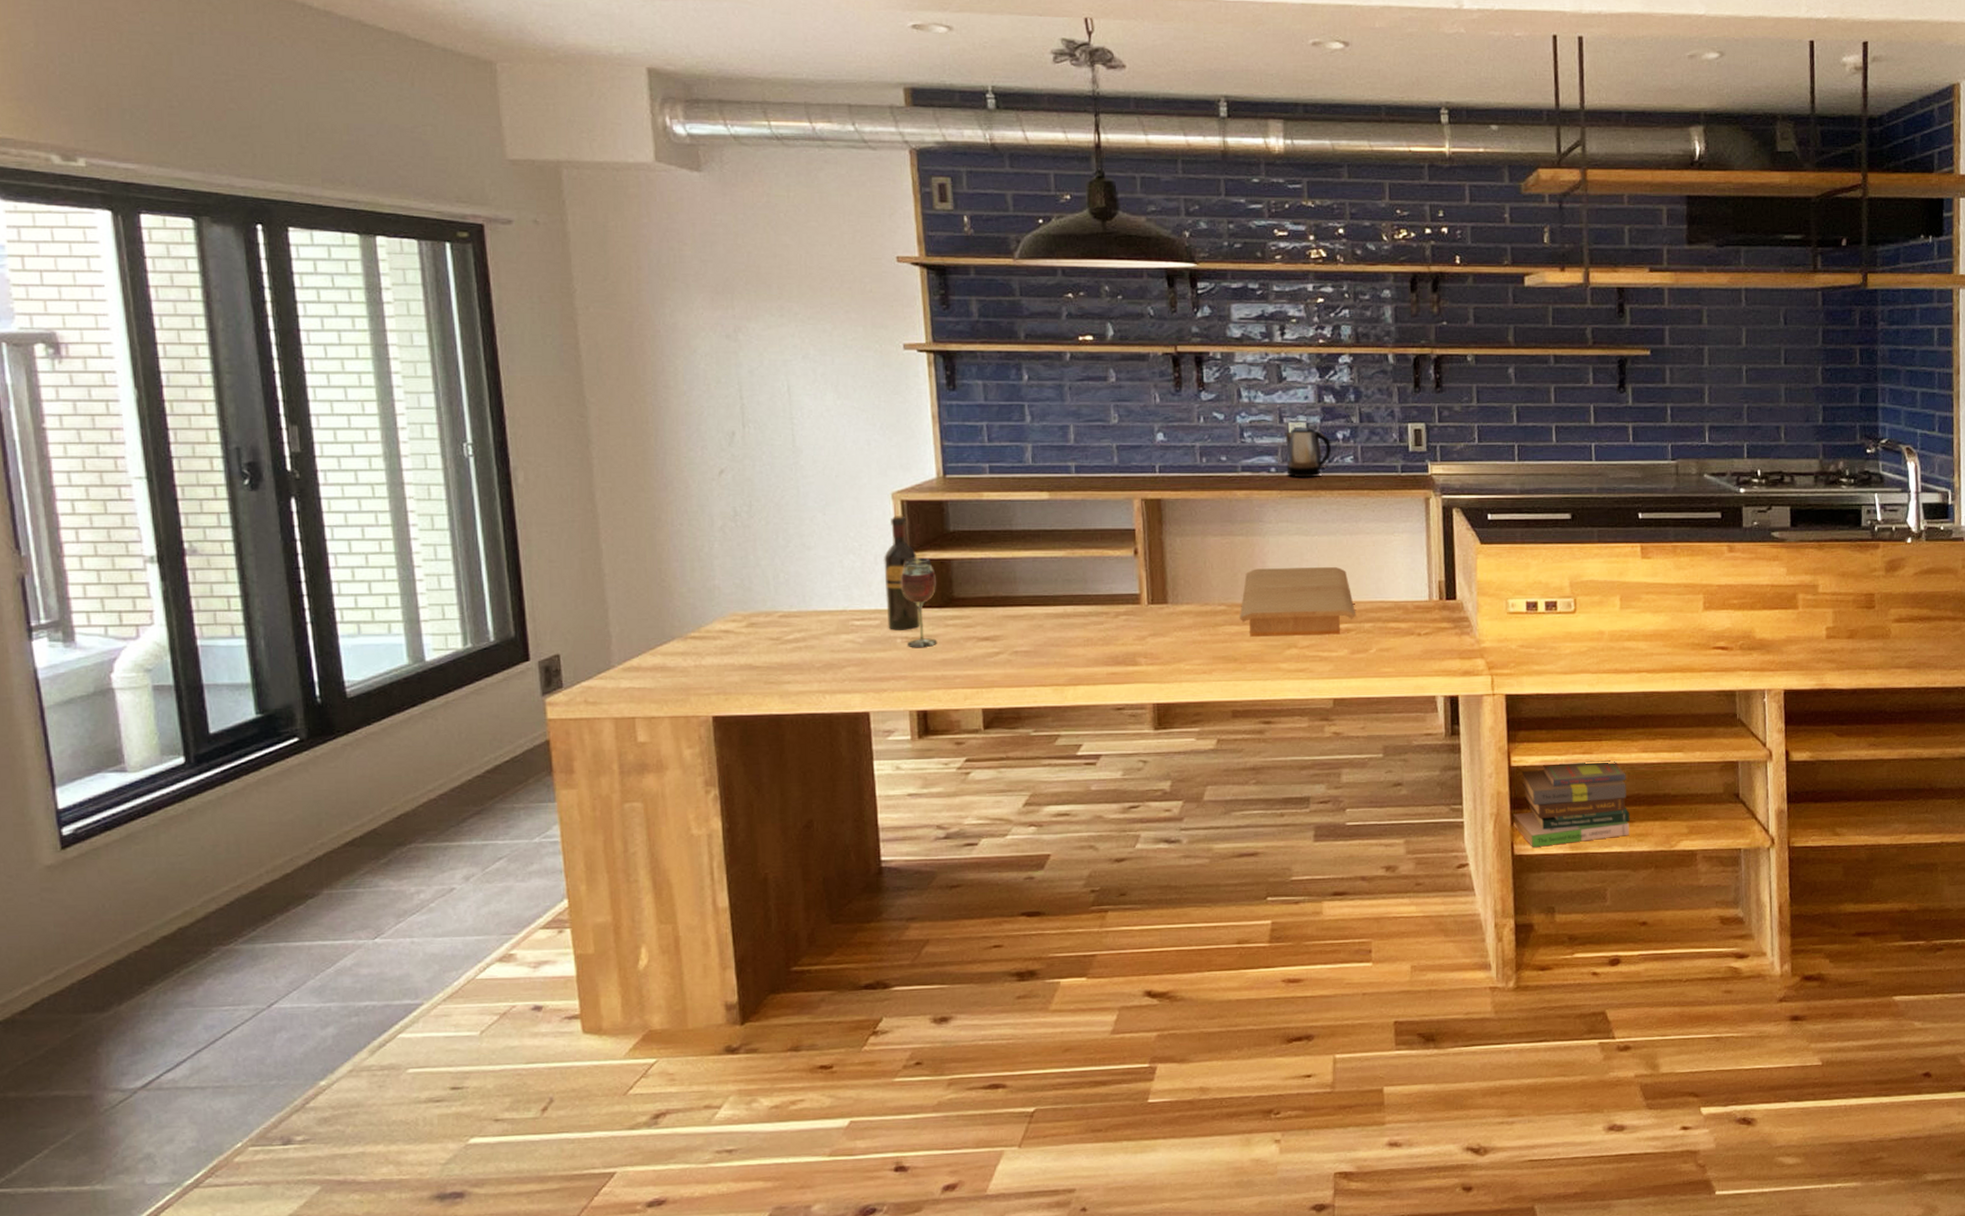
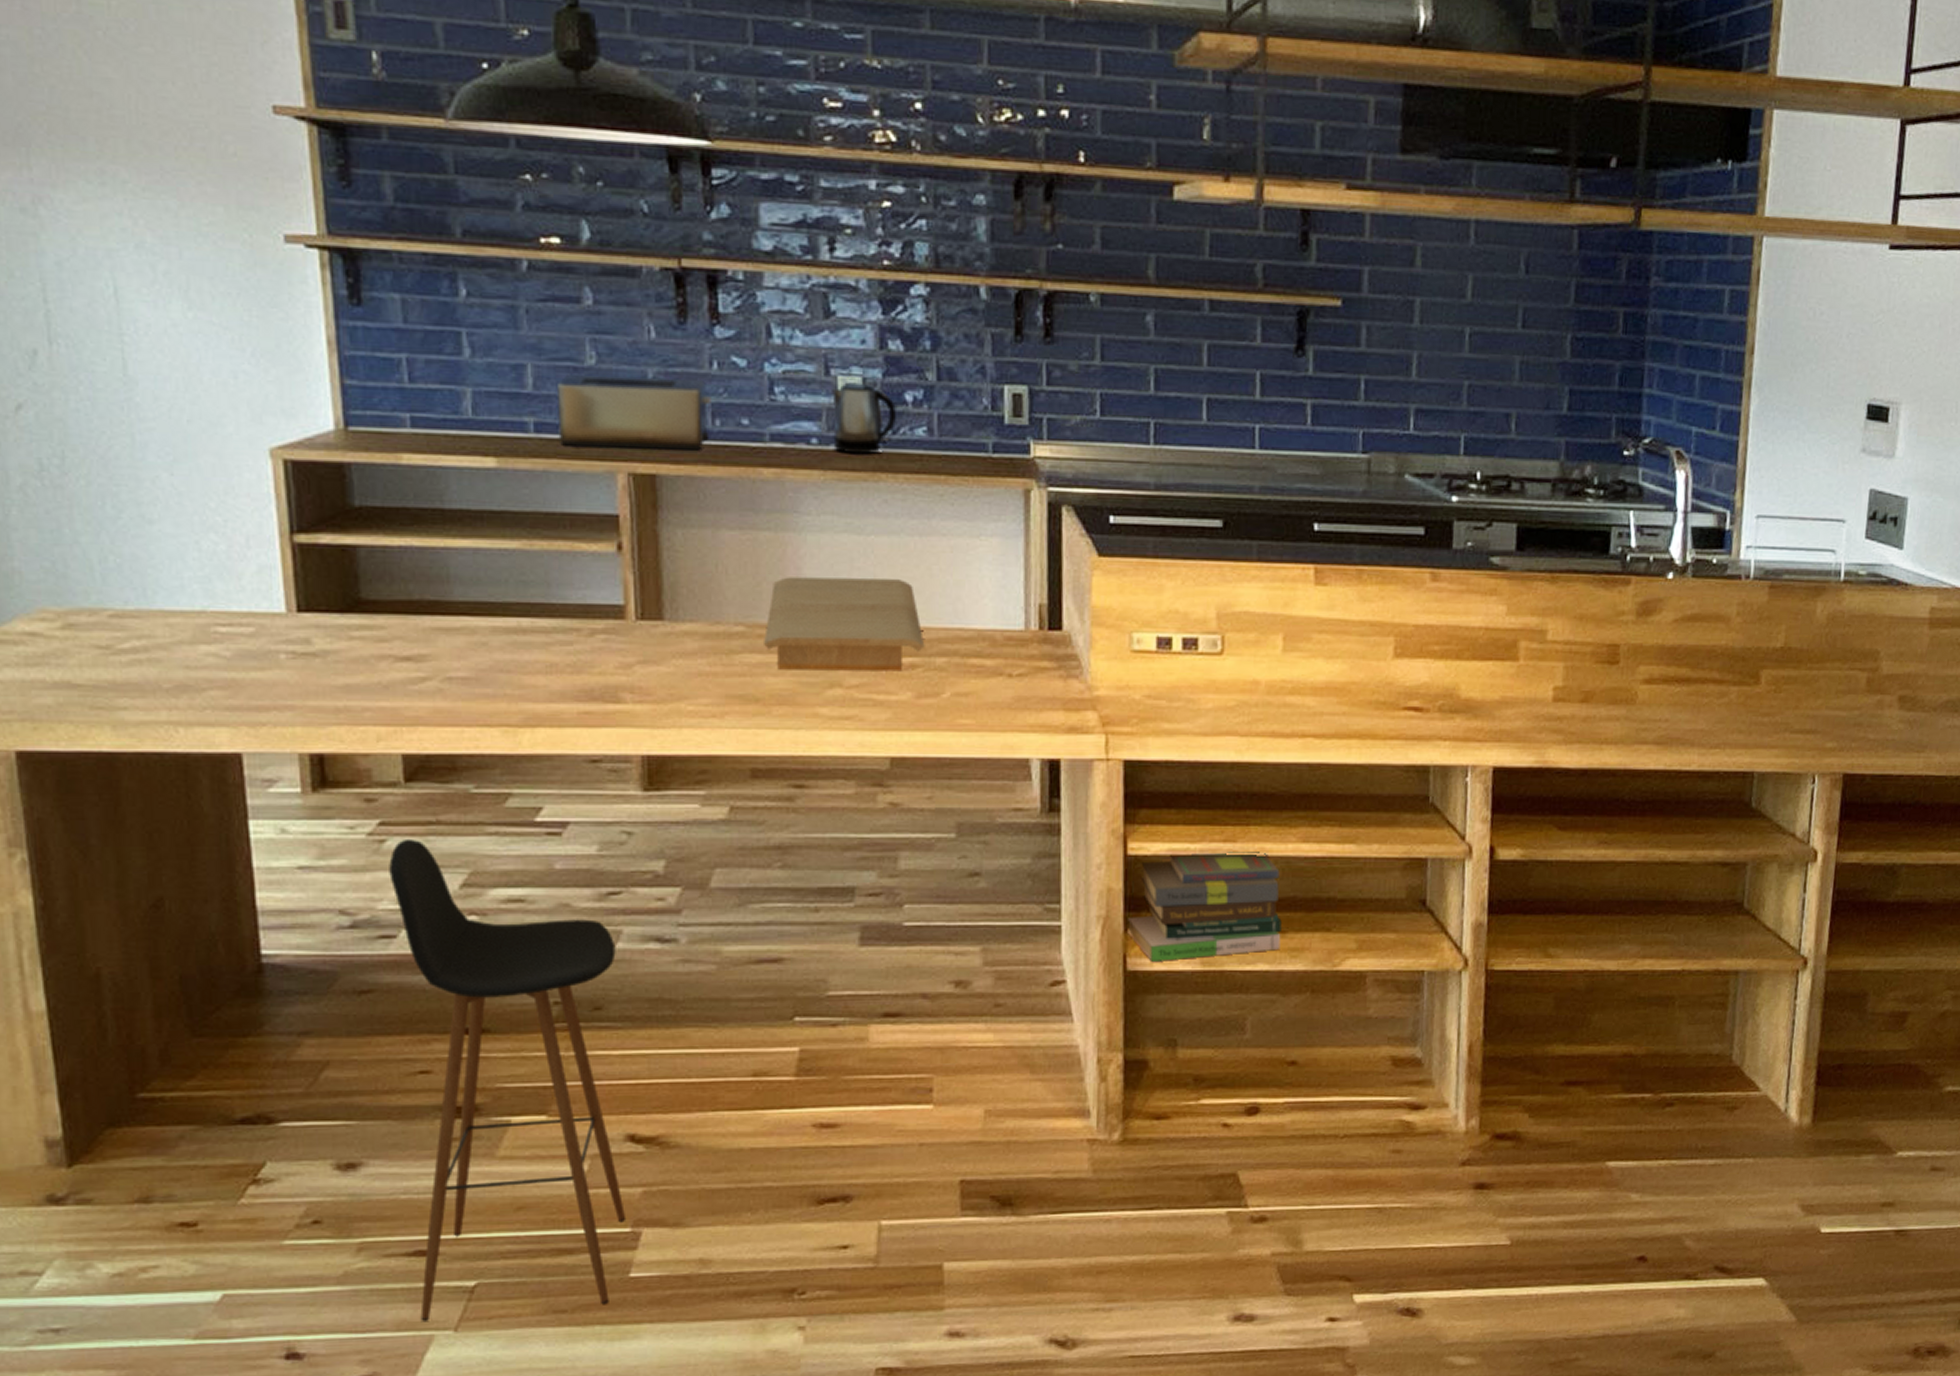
wine bottle: present [883,516,920,630] -> none [258,481,313,642]
wineglass: present [901,558,937,647] -> none [285,543,338,666]
bar stool: none [972,770,1145,1141] -> present [389,838,627,1323]
toaster: none [1090,430,1200,481] -> present [556,375,711,451]

